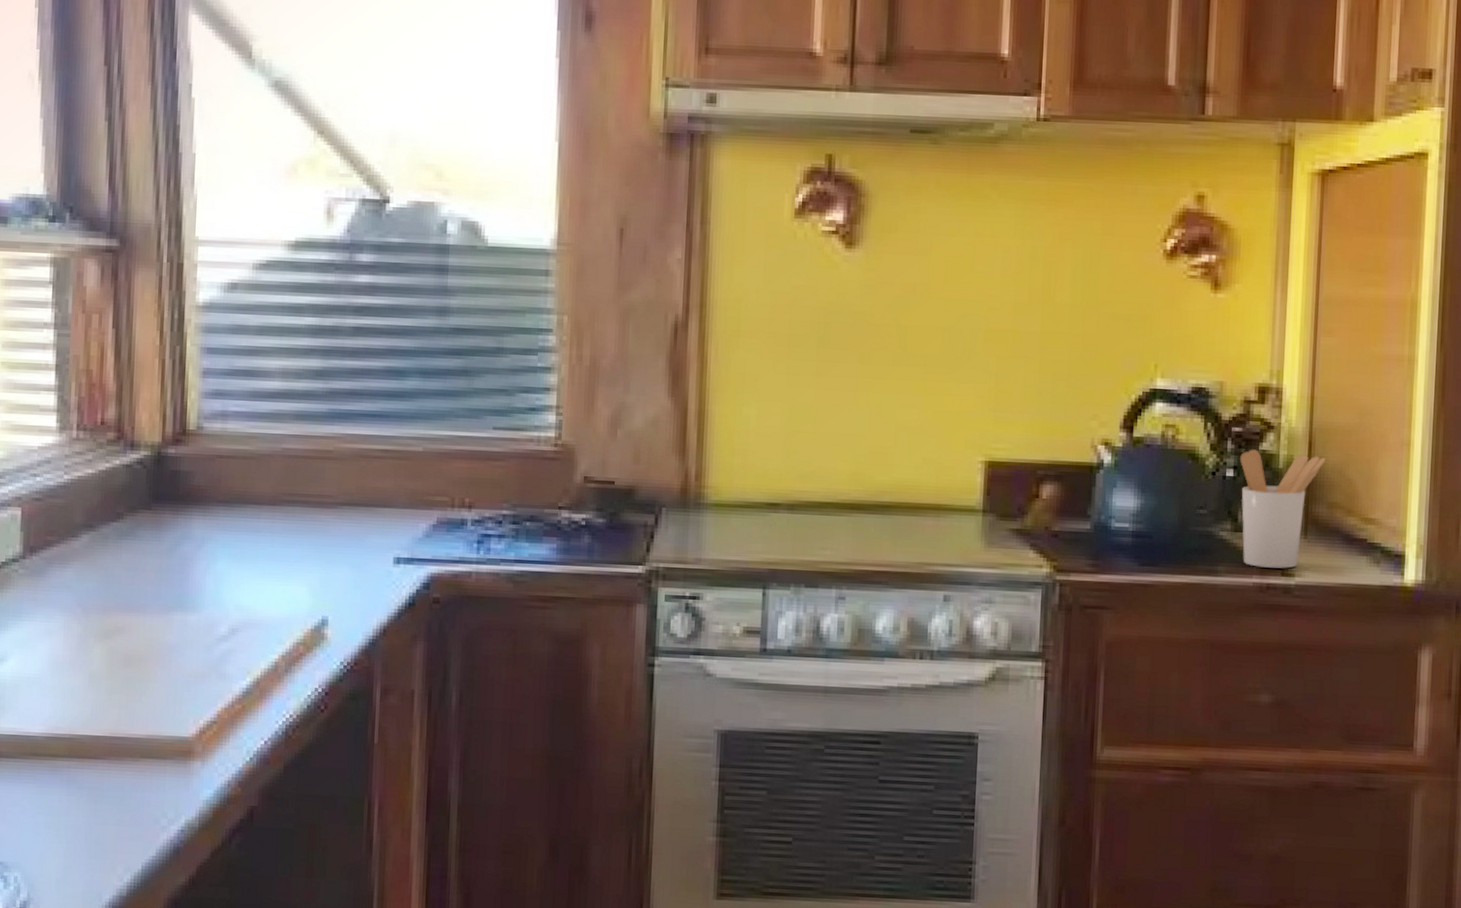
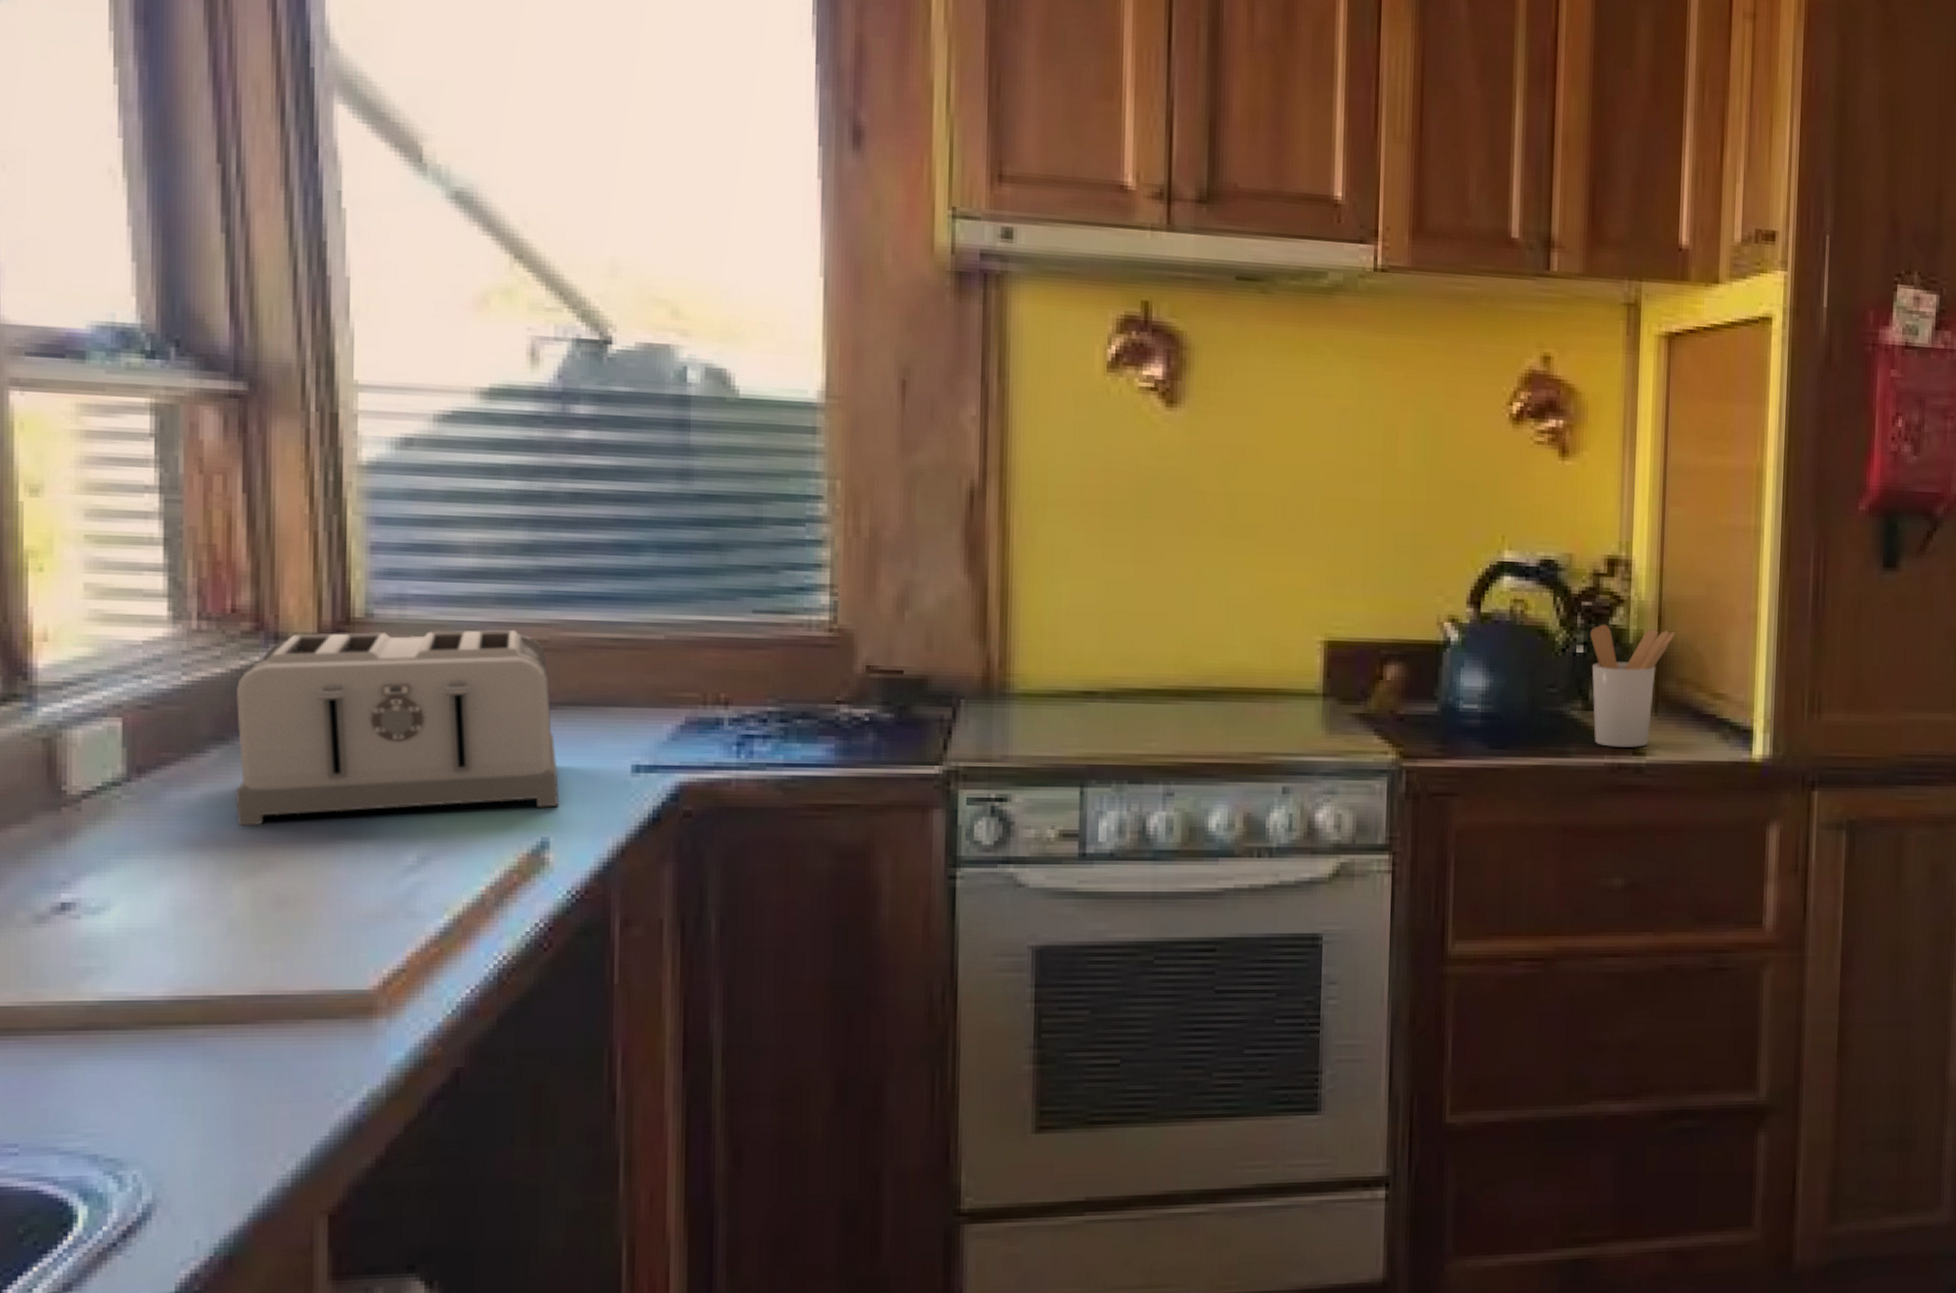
toaster: none [98,440,337,598] -> present [235,629,559,826]

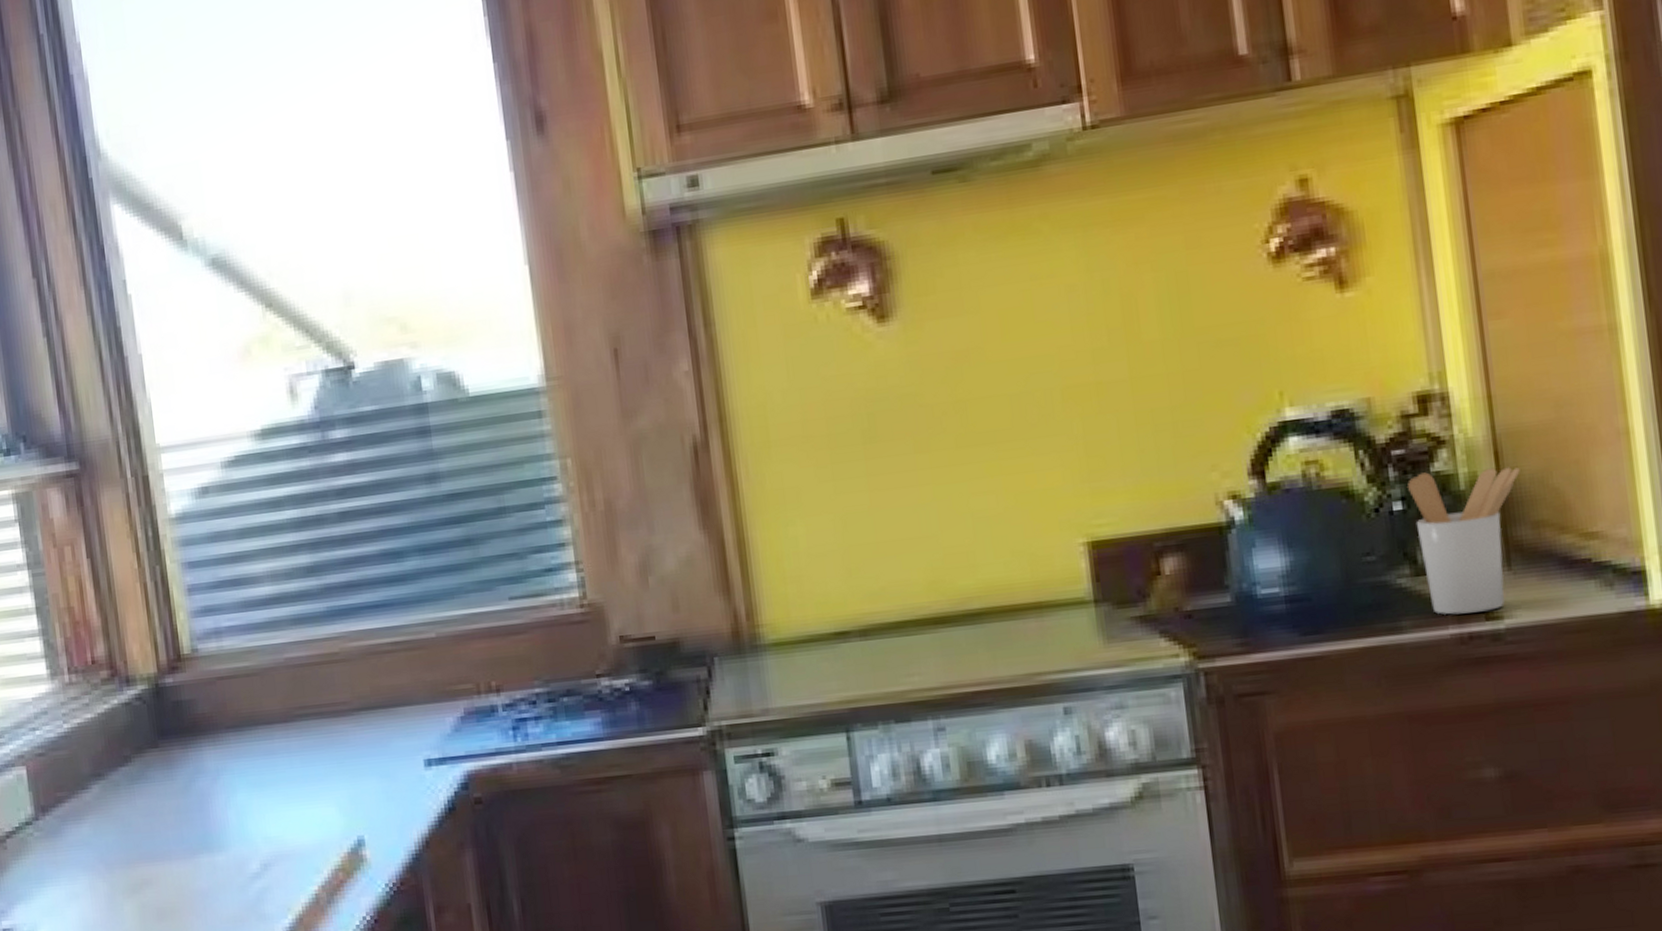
toaster: present [235,629,559,826] -> none [104,646,368,850]

